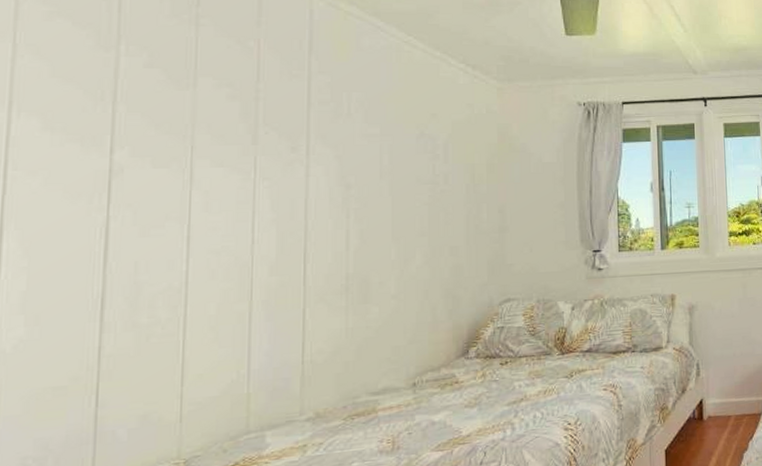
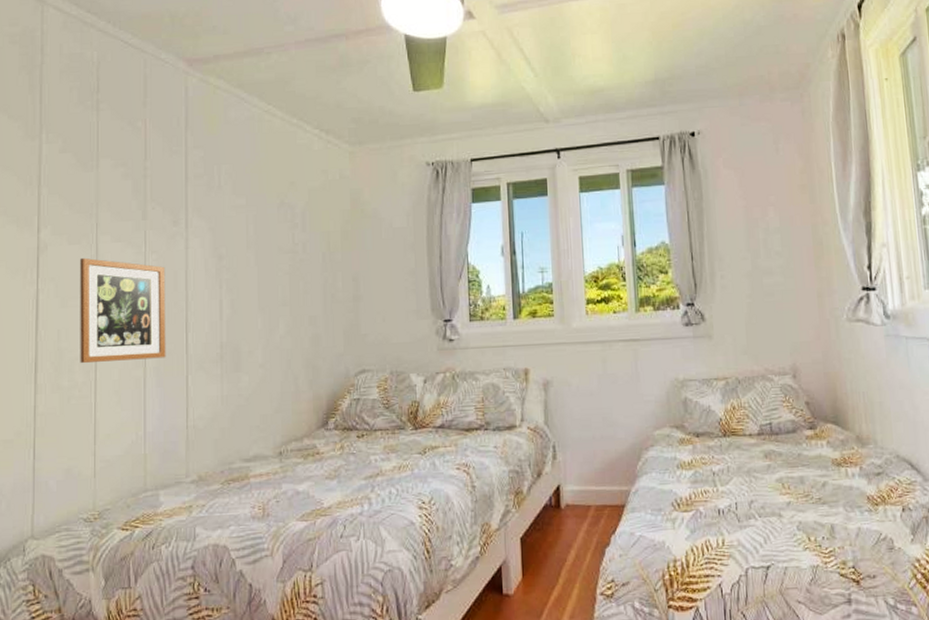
picture frame: none [164,182,280,297] -> present [80,257,166,363]

